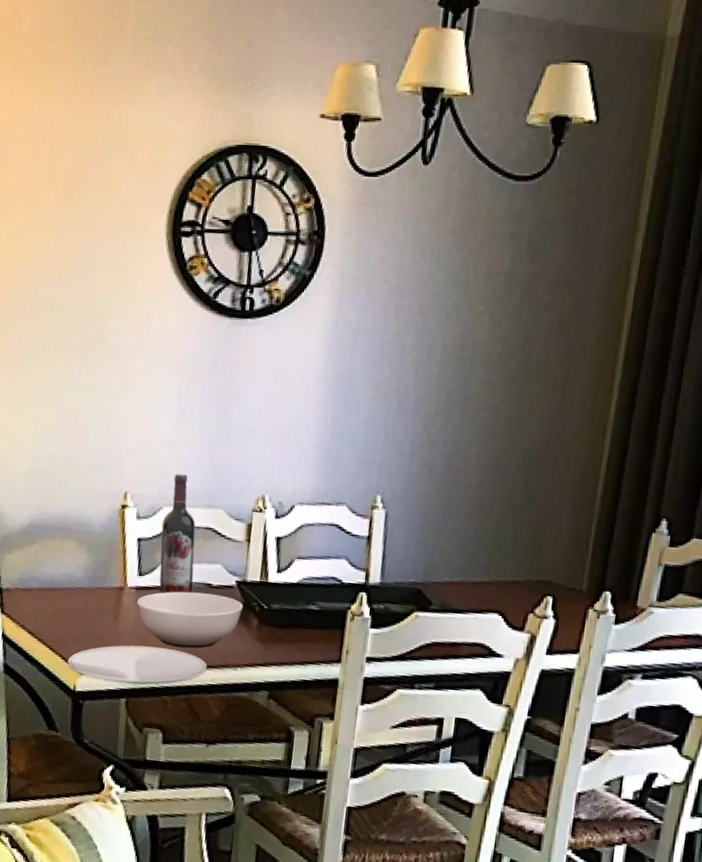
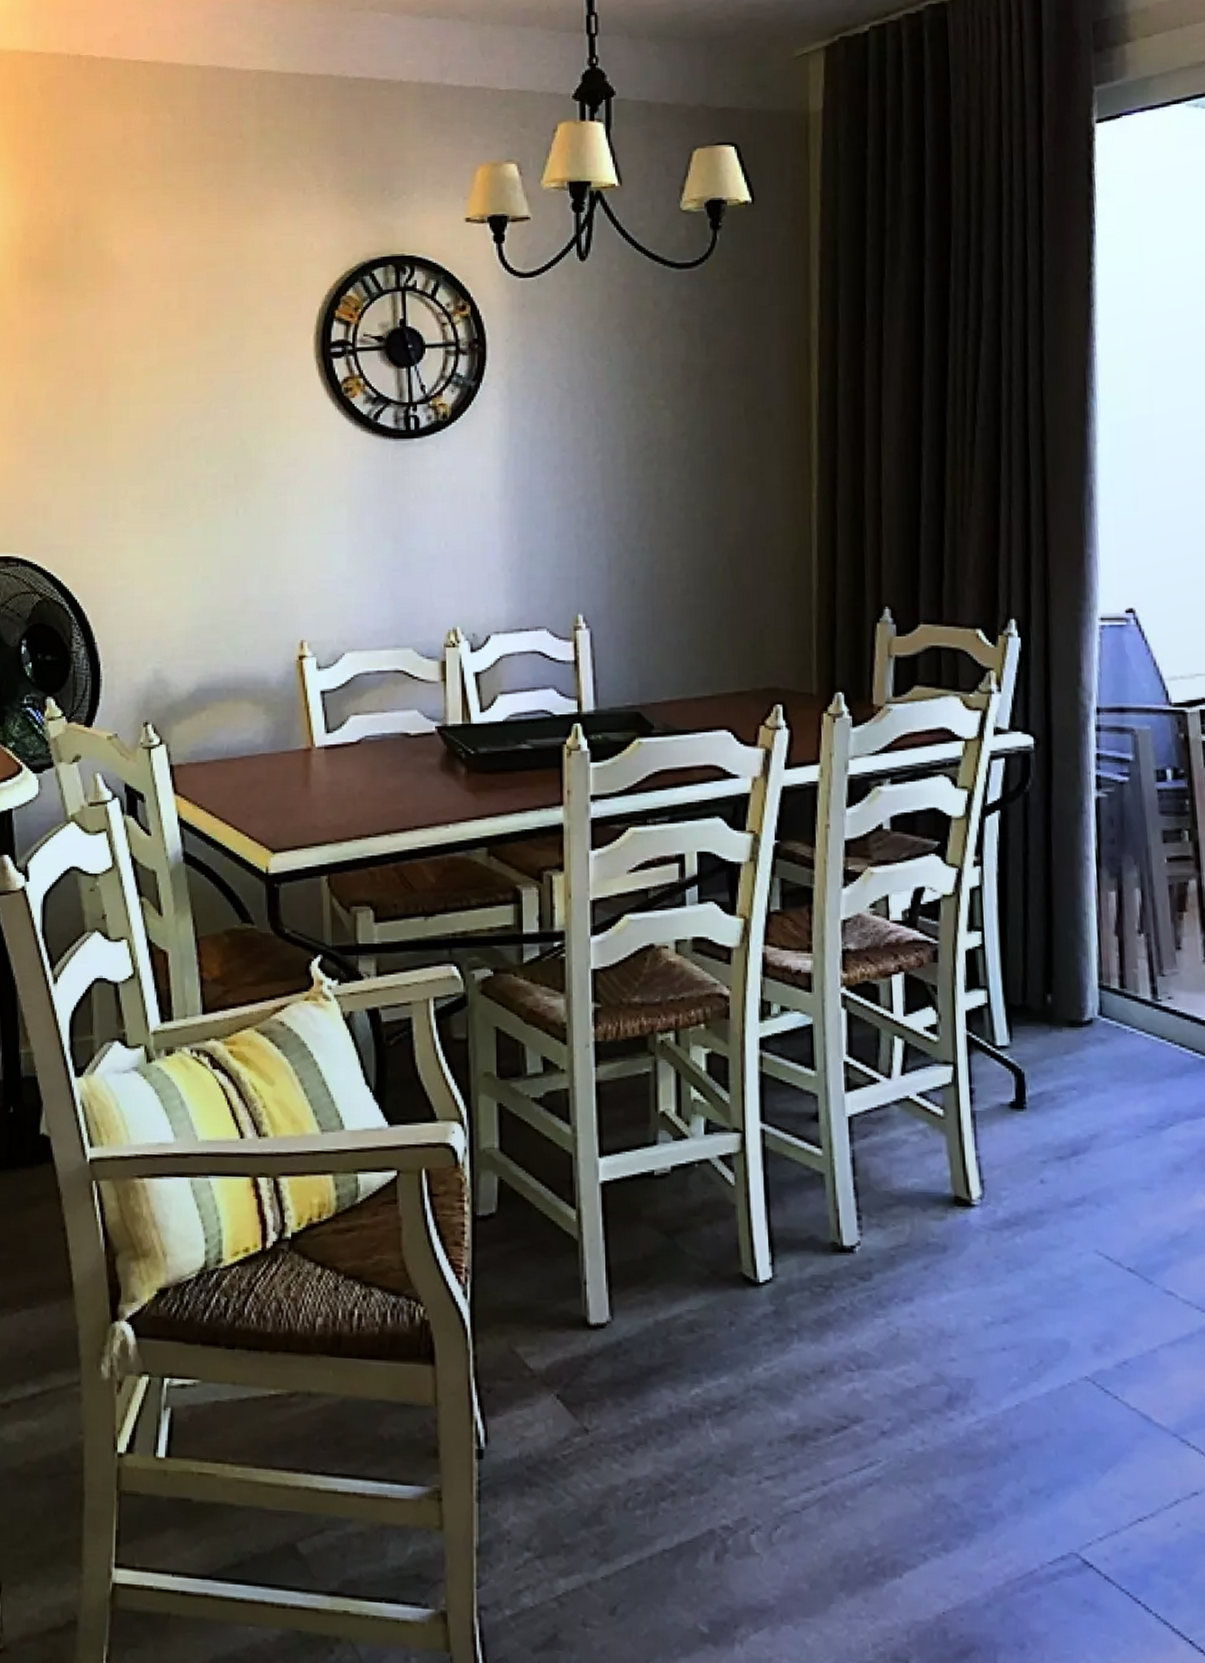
plate: present [67,645,207,685] -> none [256,811,415,858]
bowl: present [136,591,244,649] -> none [327,744,448,809]
wine bottle: present [159,473,196,594] -> none [346,613,388,751]

